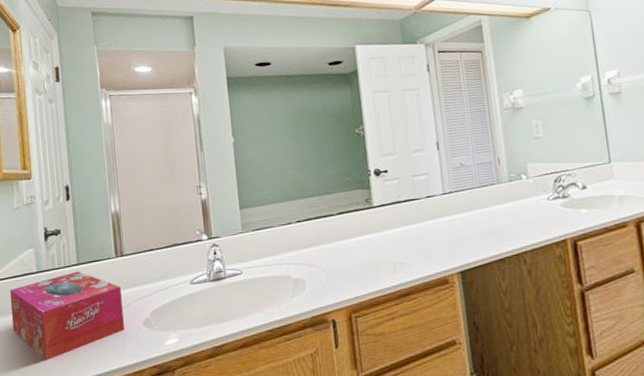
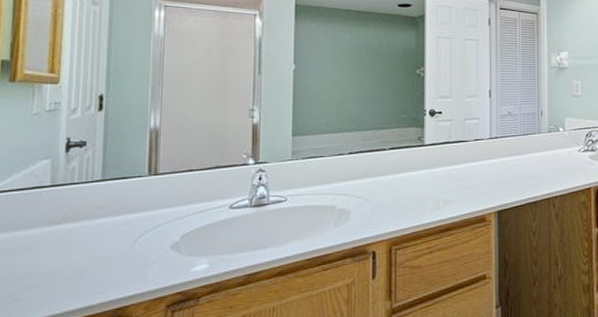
tissue box: present [9,271,124,360] -> none [10,188,150,284]

